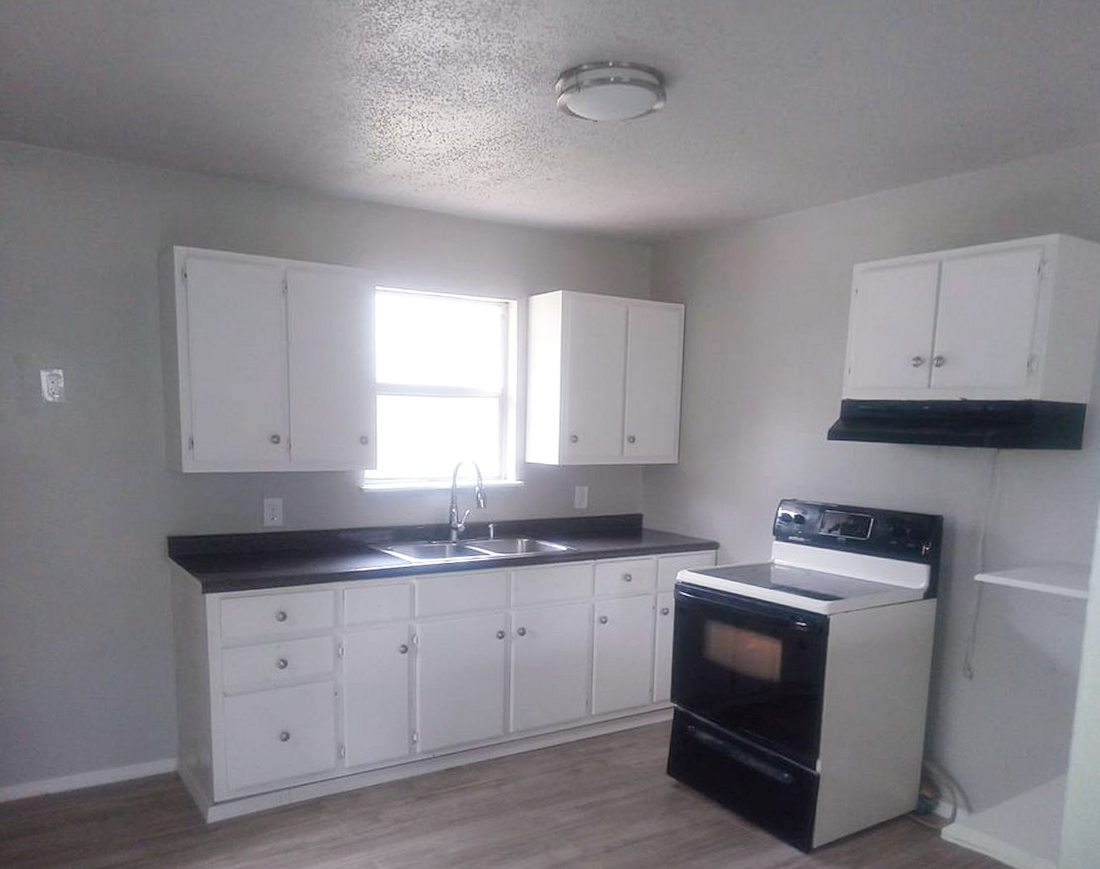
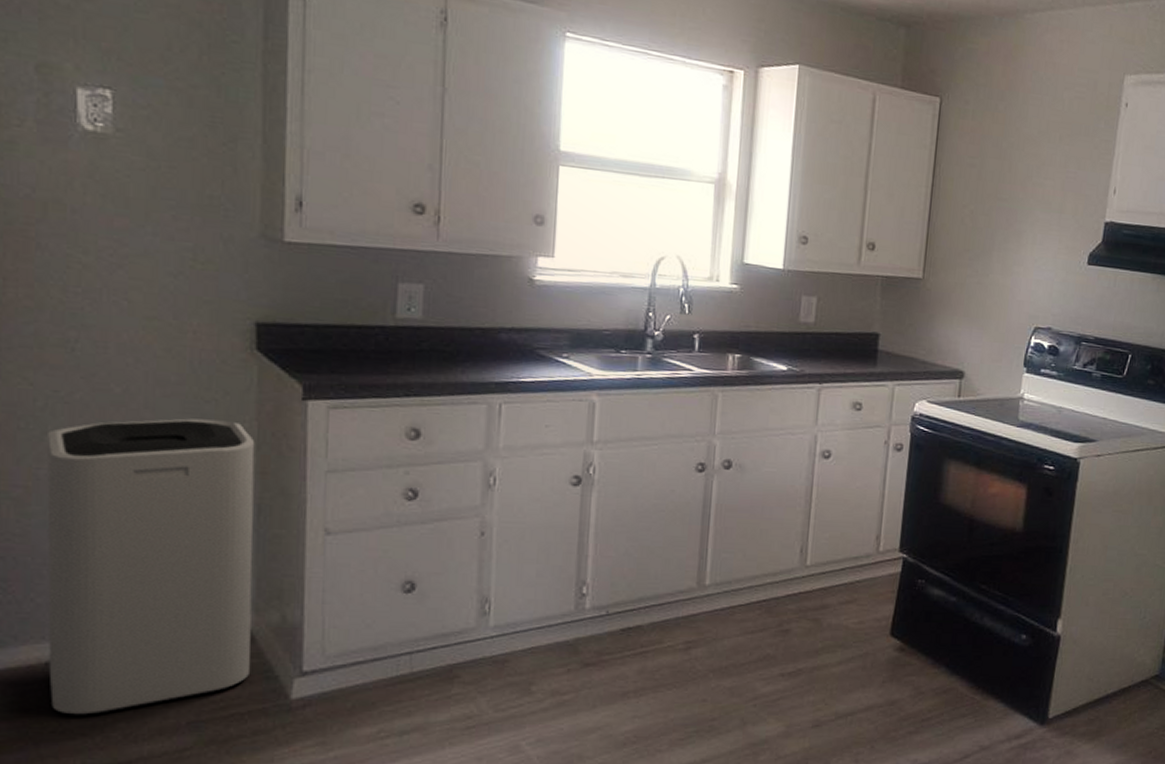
trash can: none [37,611,179,833] -> present [47,418,255,715]

